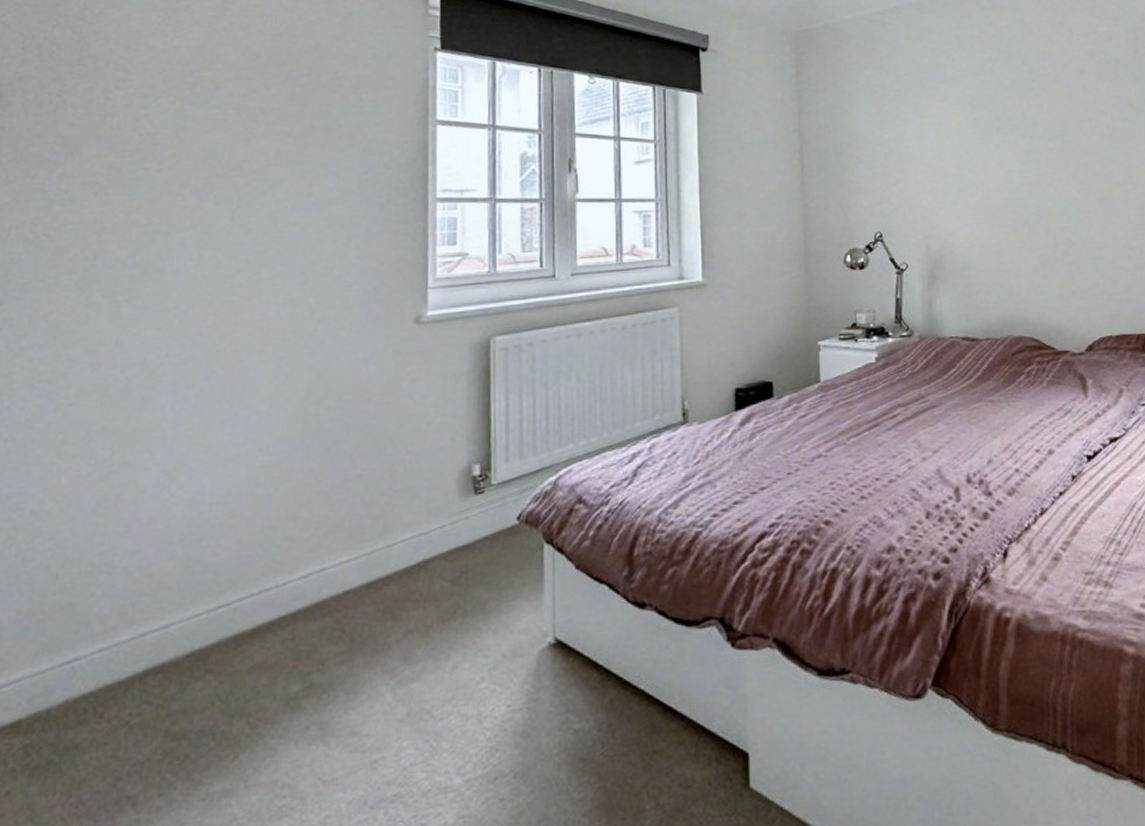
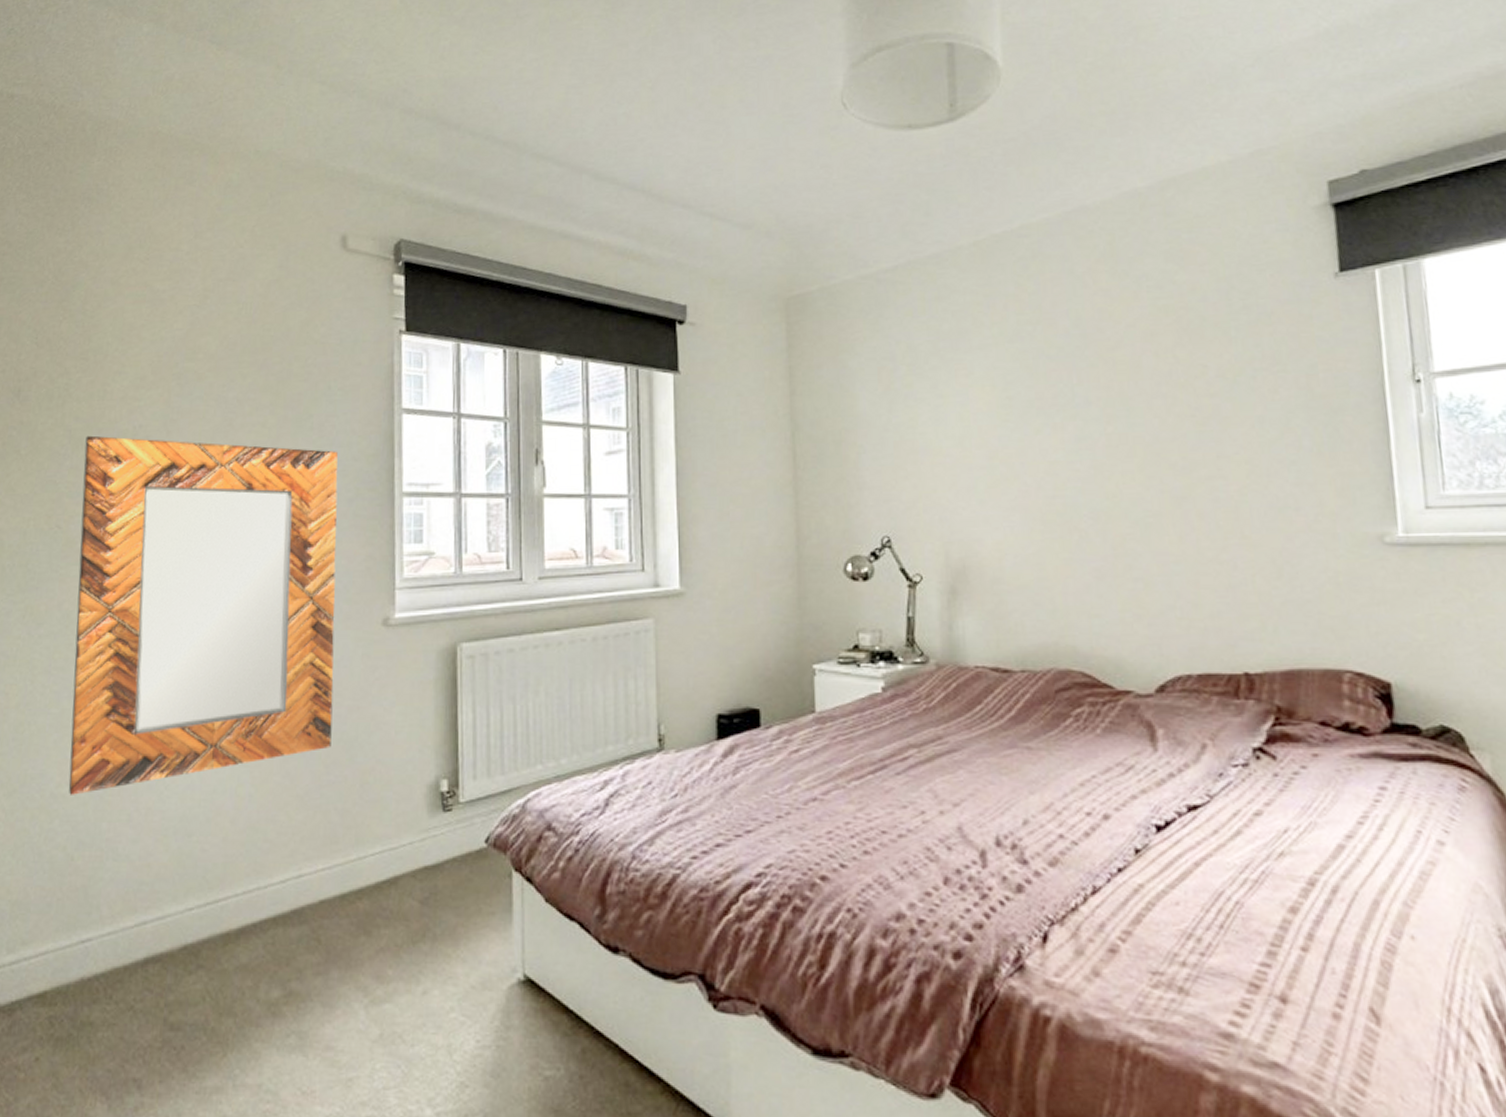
home mirror: none [53,142,369,511] -> present [68,435,338,795]

